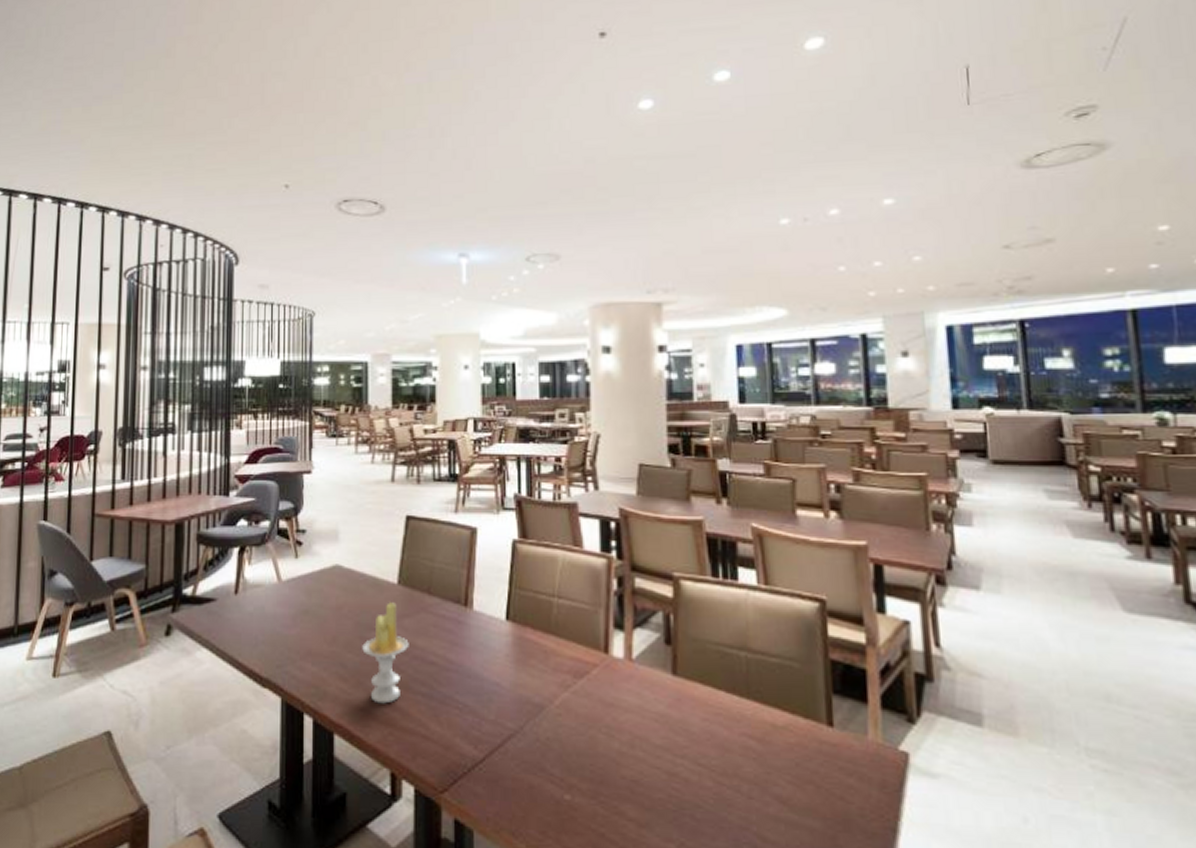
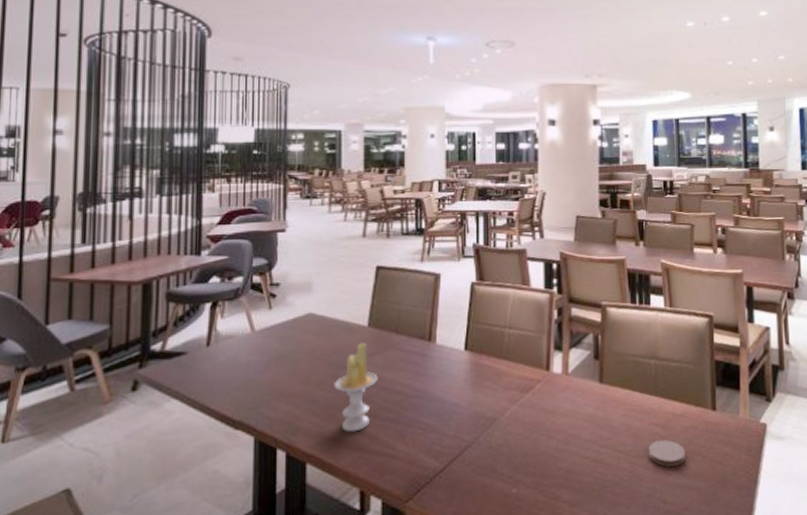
coaster: none [739,757,791,794] -> present [648,440,685,467]

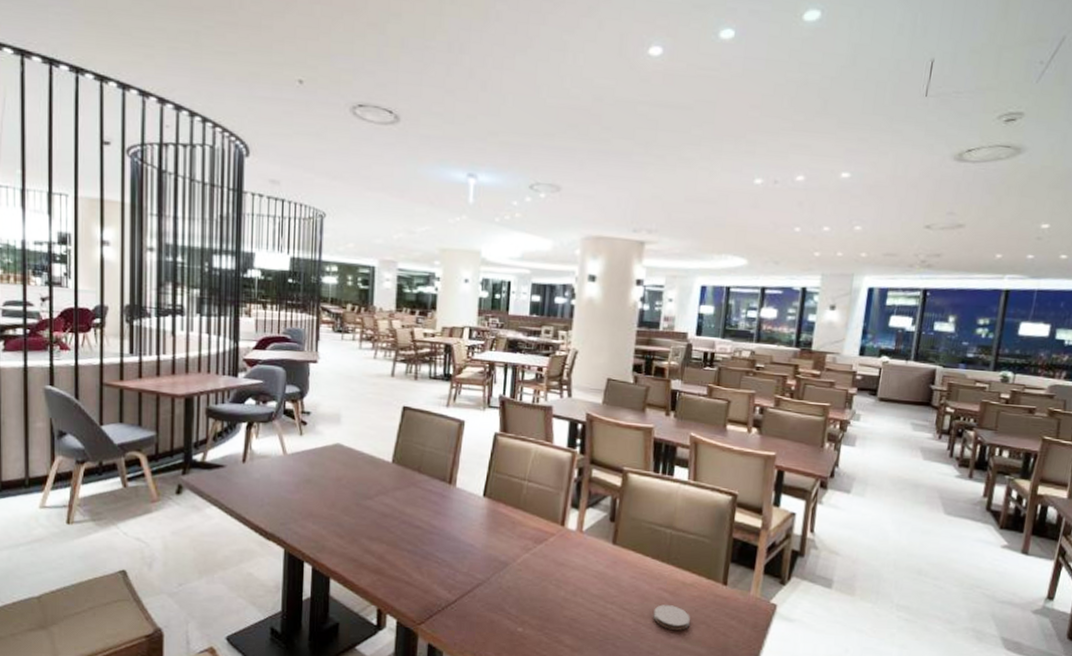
candle: present [334,343,378,432] -> none [358,477,399,557]

